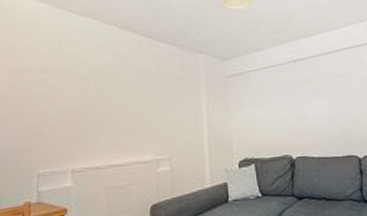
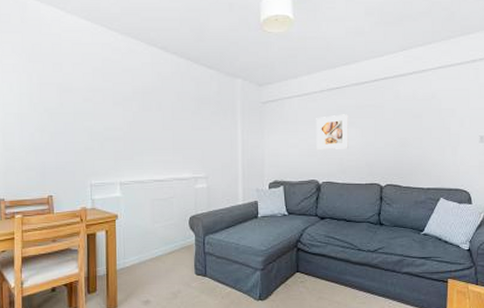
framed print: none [283,84,320,123] -> present [316,114,348,151]

